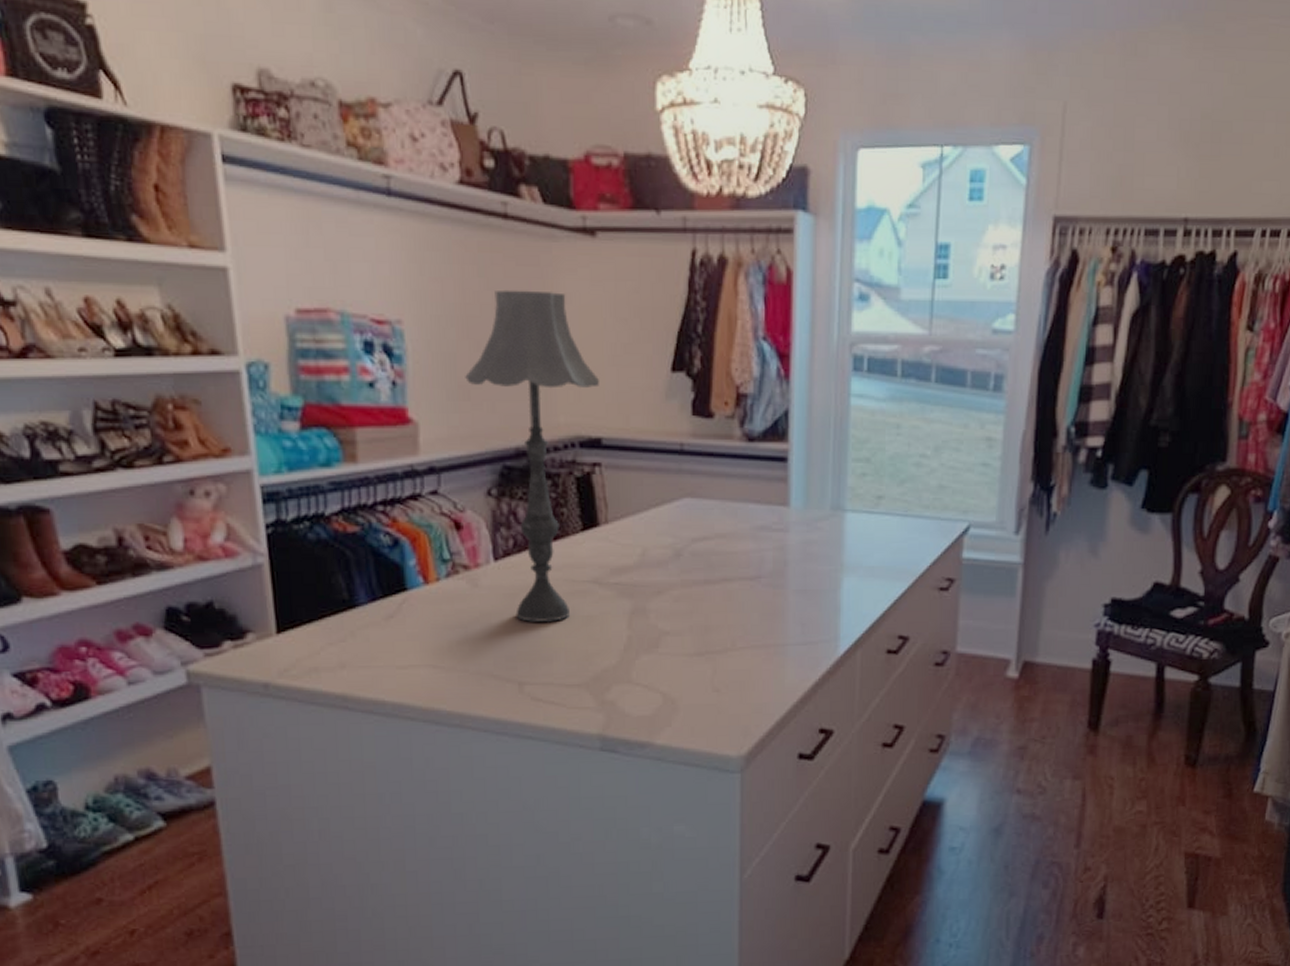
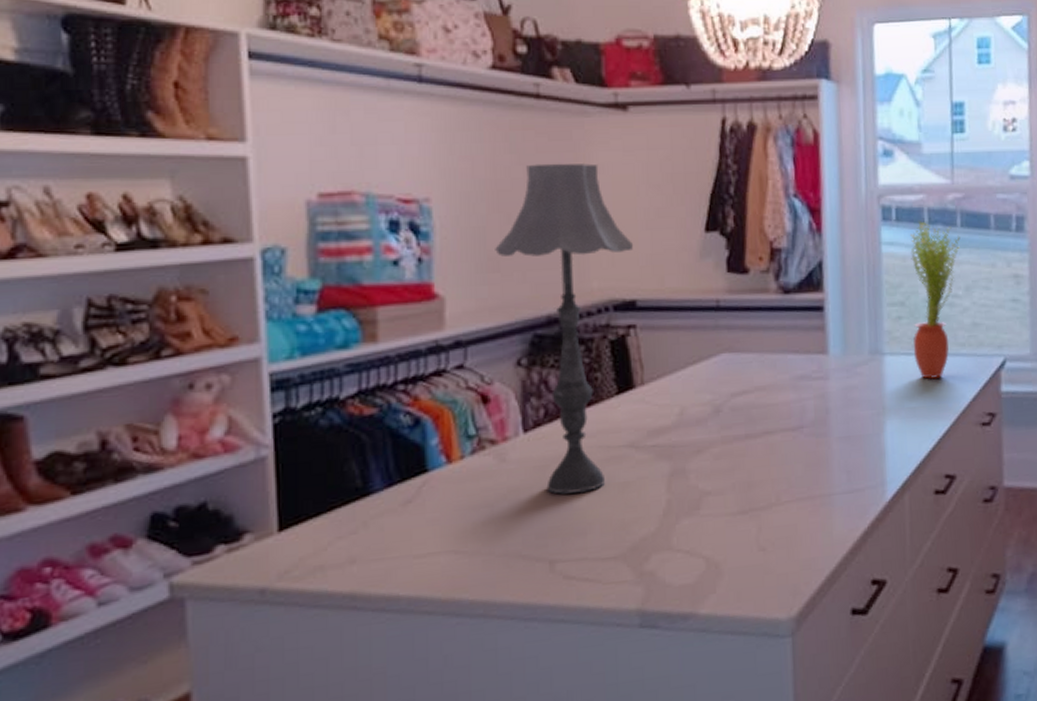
potted plant: none [876,373,934,540] -> present [910,221,960,380]

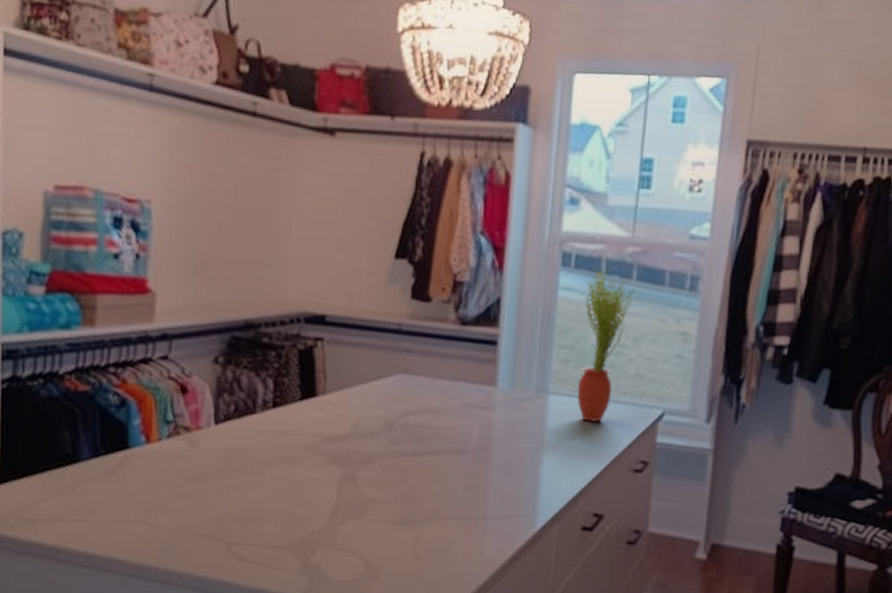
table lamp: present [495,163,633,494] -> none [204,178,328,485]

